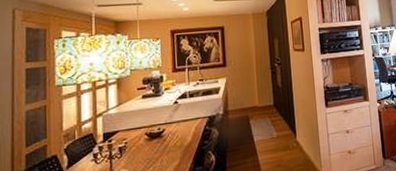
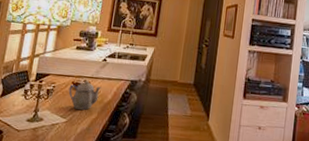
teapot: none [143,127,178,160] -> present [68,80,101,110]

